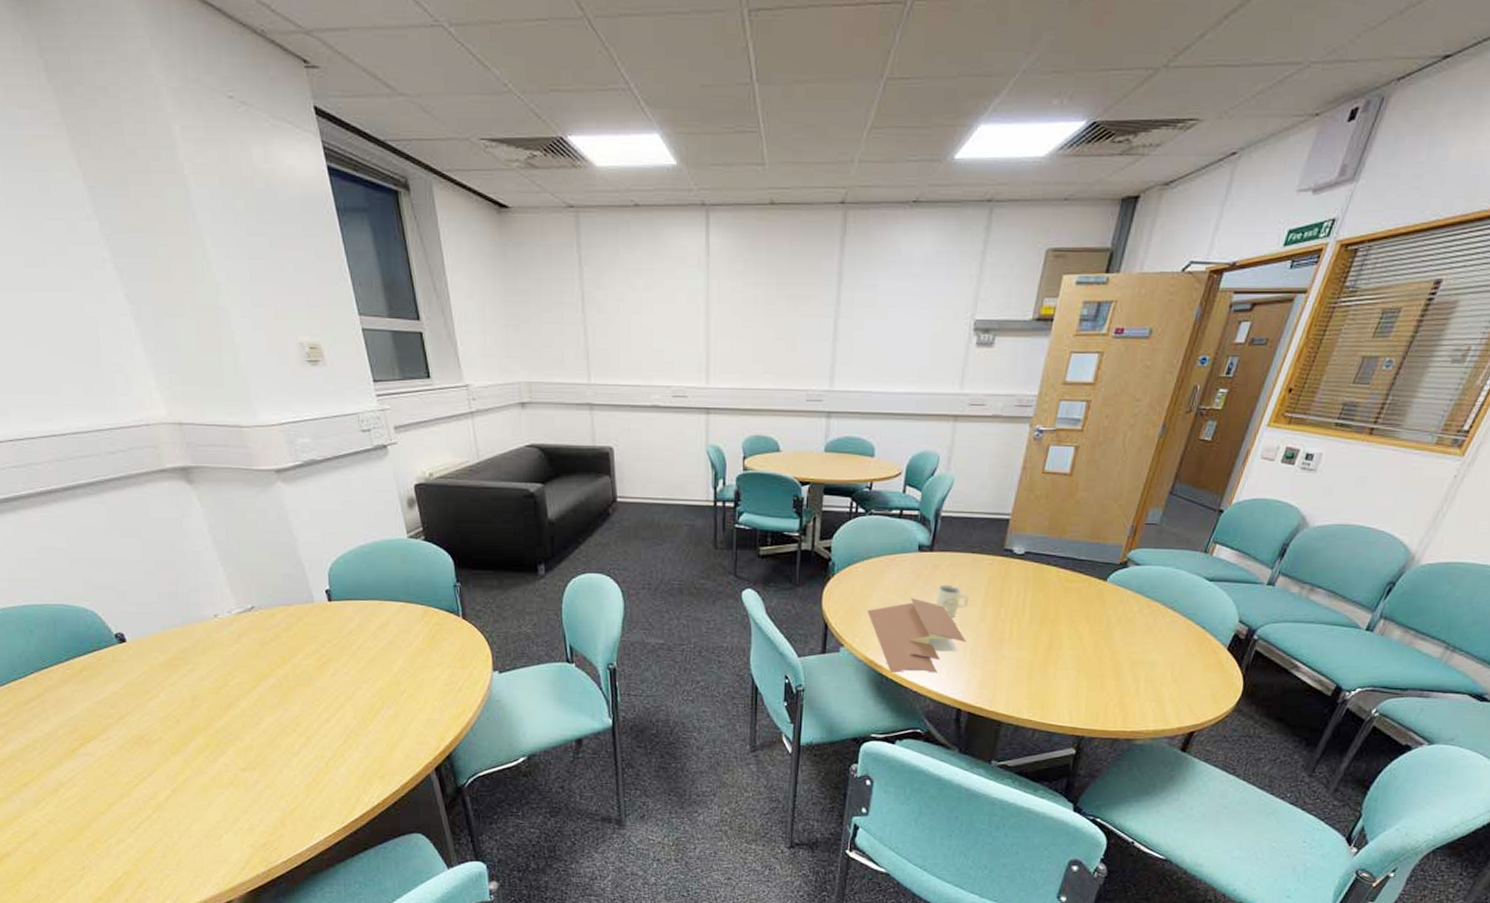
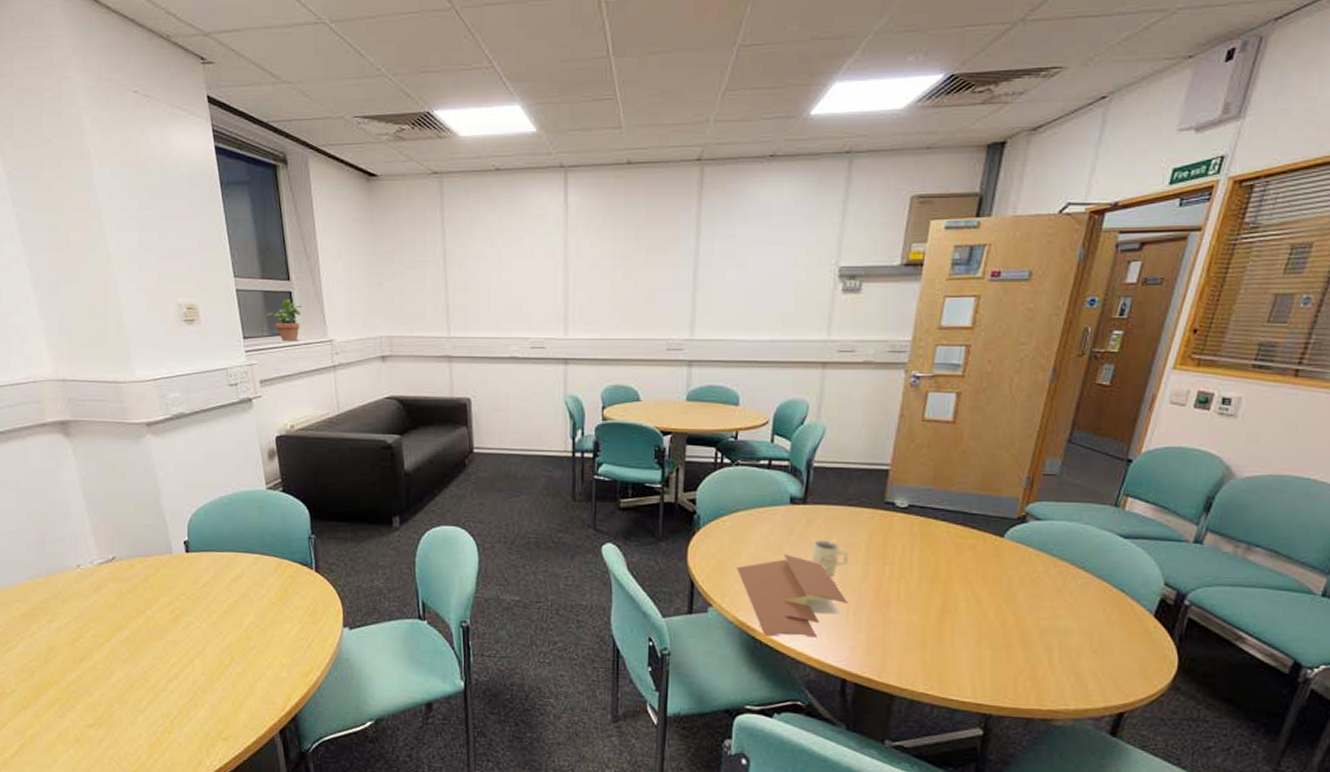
potted plant: none [396,341,435,385] -> present [266,300,302,341]

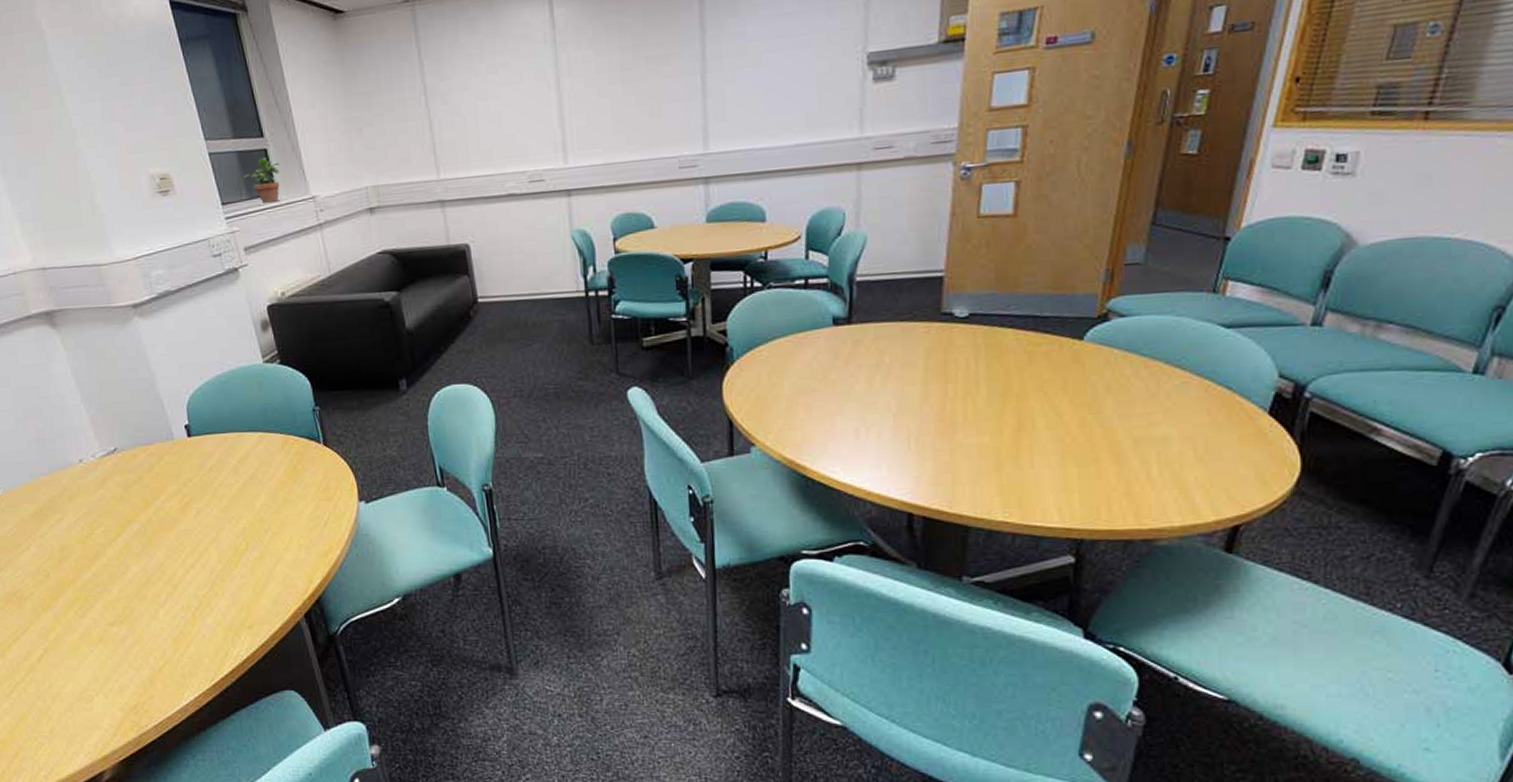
papers: present [737,555,848,638] -> none [779,381,909,473]
mug: present [811,540,849,576] -> none [861,361,905,401]

